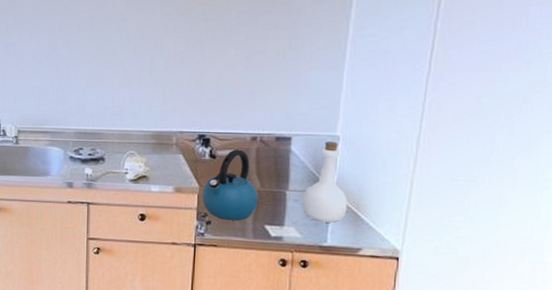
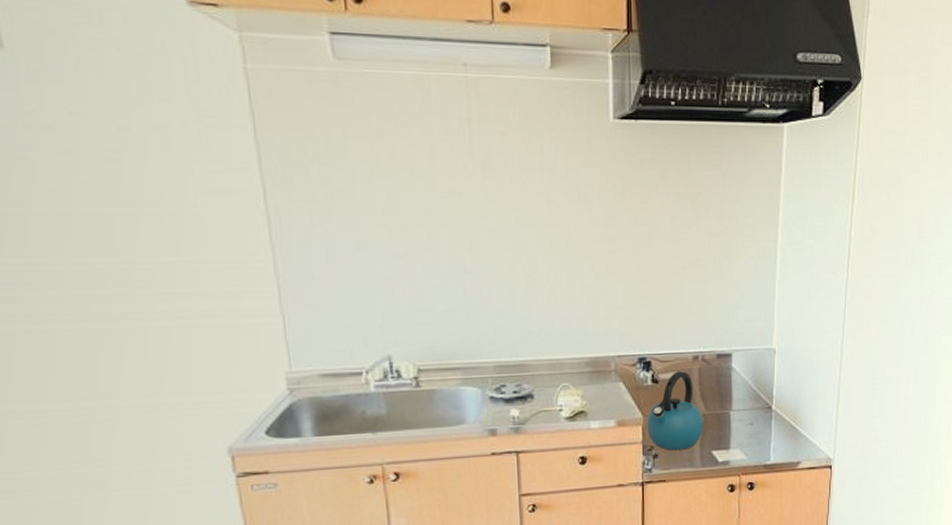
bottle: present [302,141,348,223] -> none [745,355,786,440]

